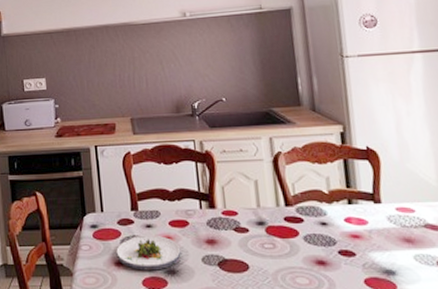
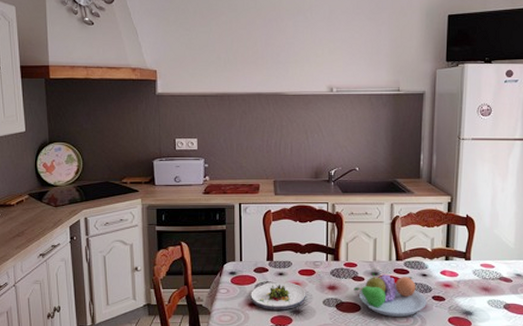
fruit bowl: none [237,221,332,277] -> present [354,272,426,317]

